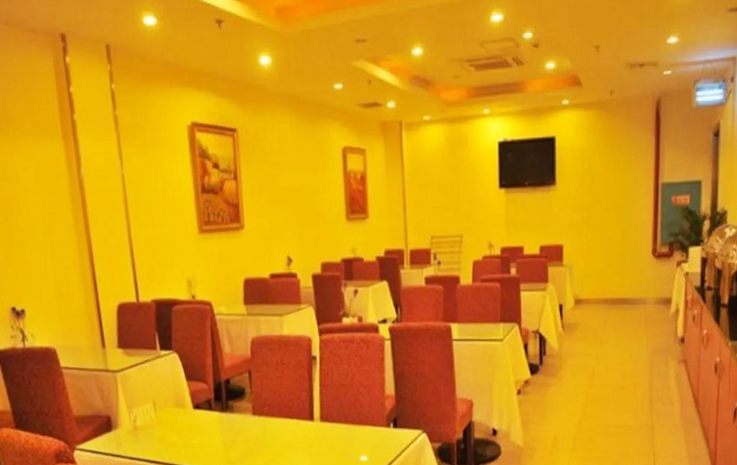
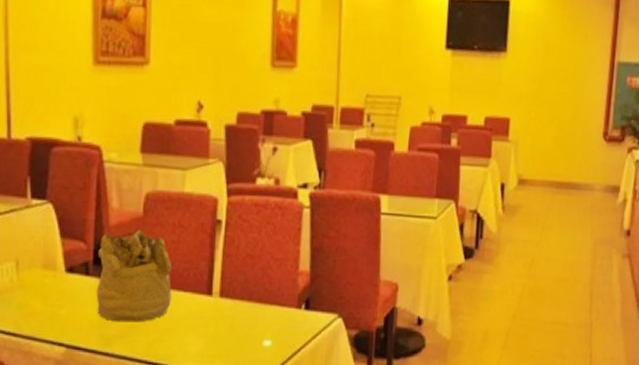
mineral sample: none [218,368,281,448] -> present [96,228,172,322]

